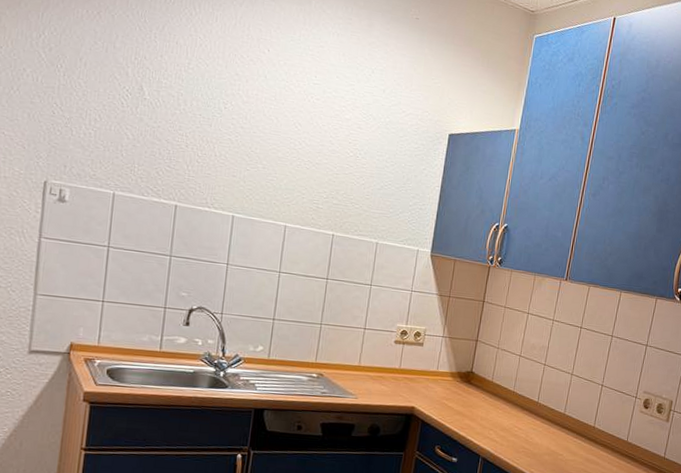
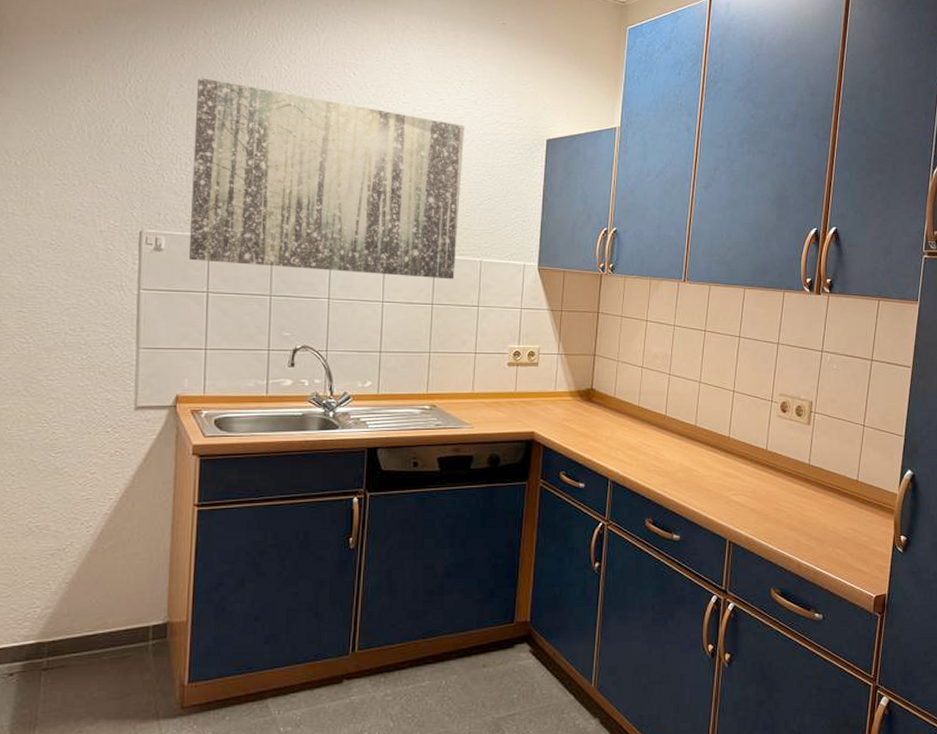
wall art: none [91,37,371,258] -> present [188,78,464,280]

